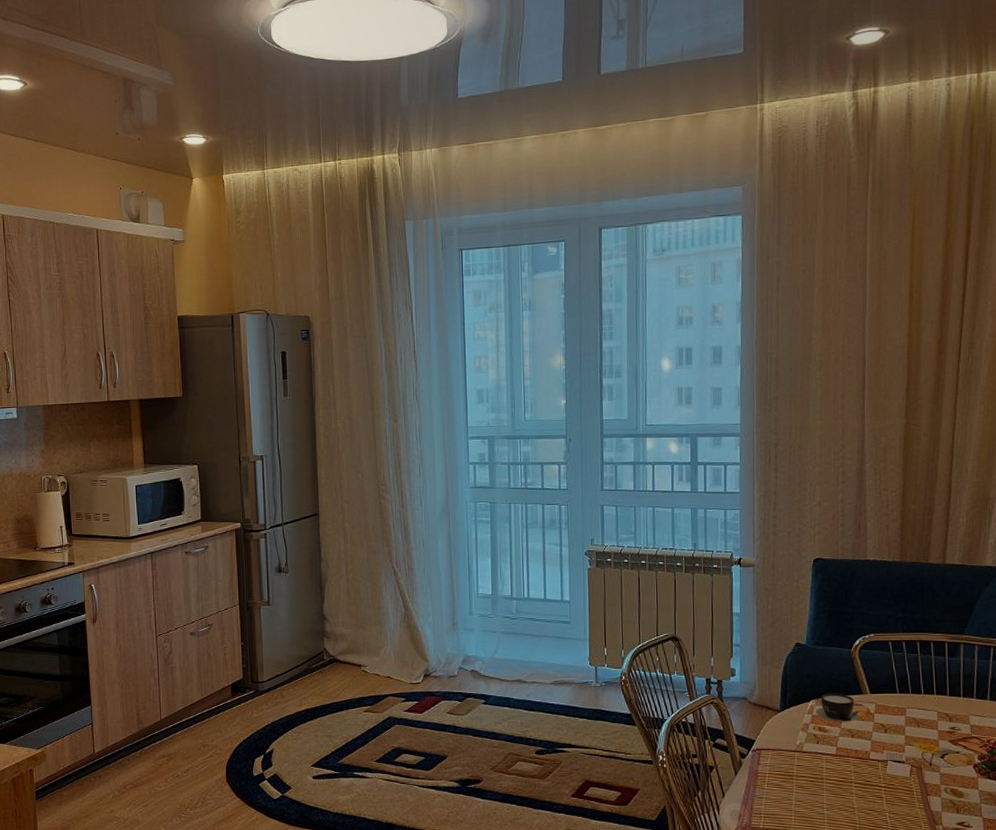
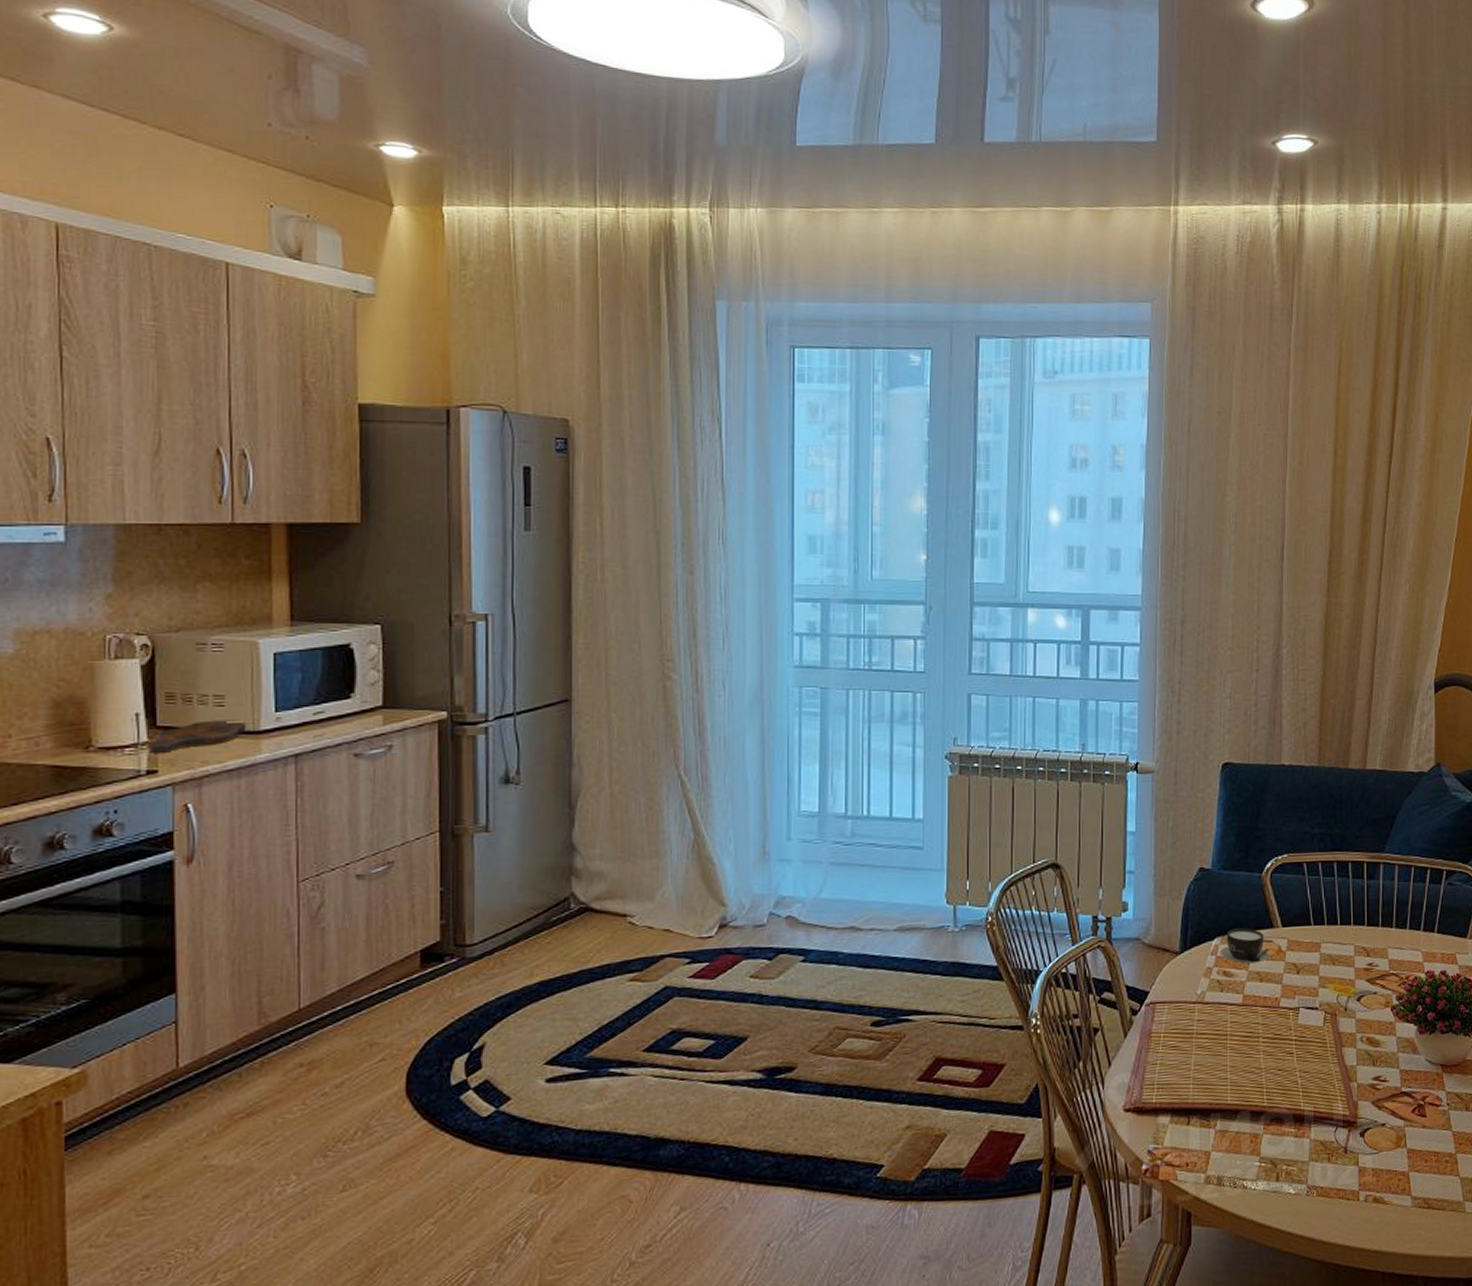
cutting board: none [67,530,122,552] -> present [147,720,247,753]

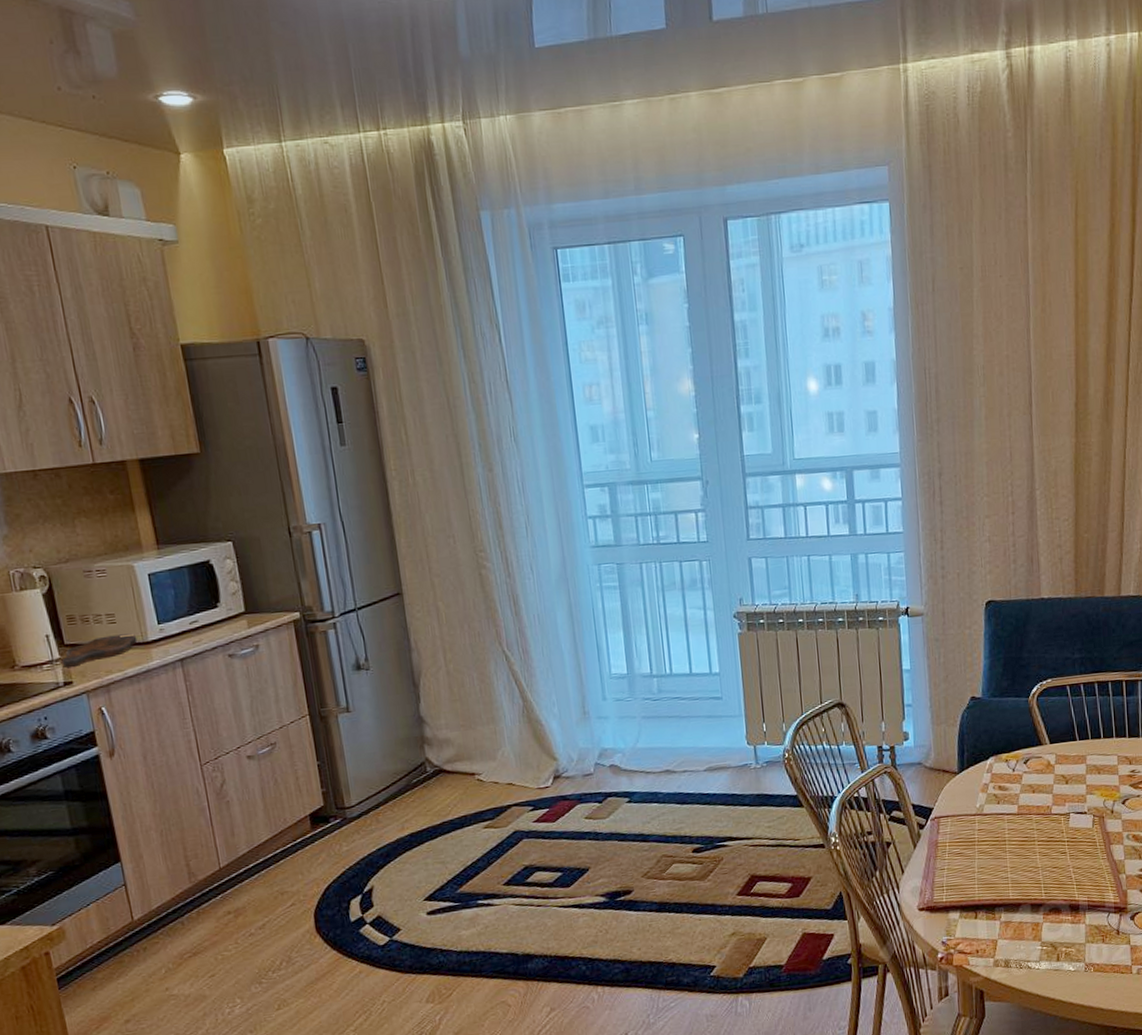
teacup: present [1220,928,1270,964] -> none [995,747,1040,779]

